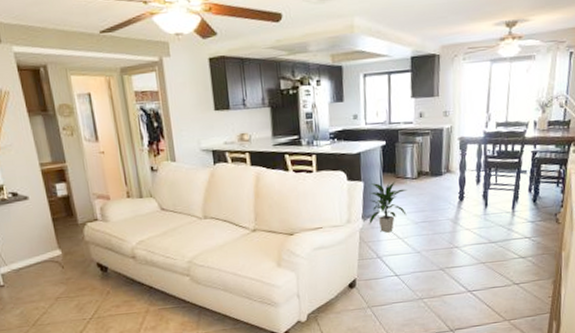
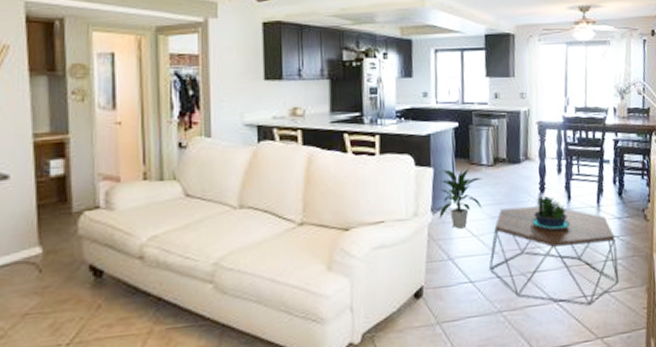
coffee table: none [412,212,528,294] -> present [489,206,619,306]
potted plant: none [450,204,486,234] -> present [530,196,571,231]

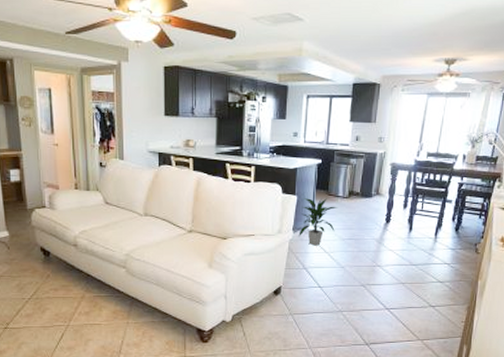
coffee table: present [489,206,619,306] -> none [336,233,446,314]
potted plant: present [530,196,571,231] -> none [374,226,409,255]

